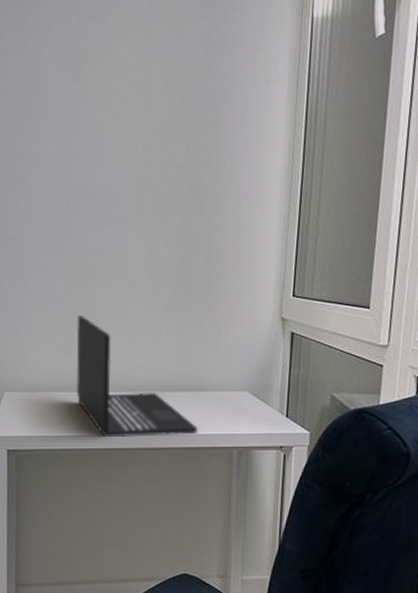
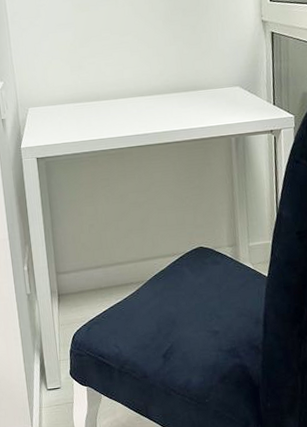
laptop: present [76,314,198,438] -> none [86,34,200,138]

